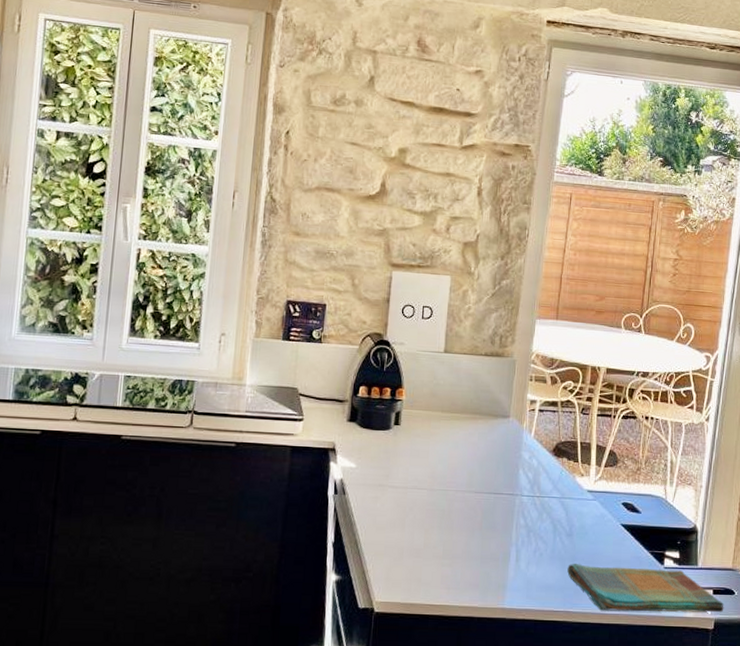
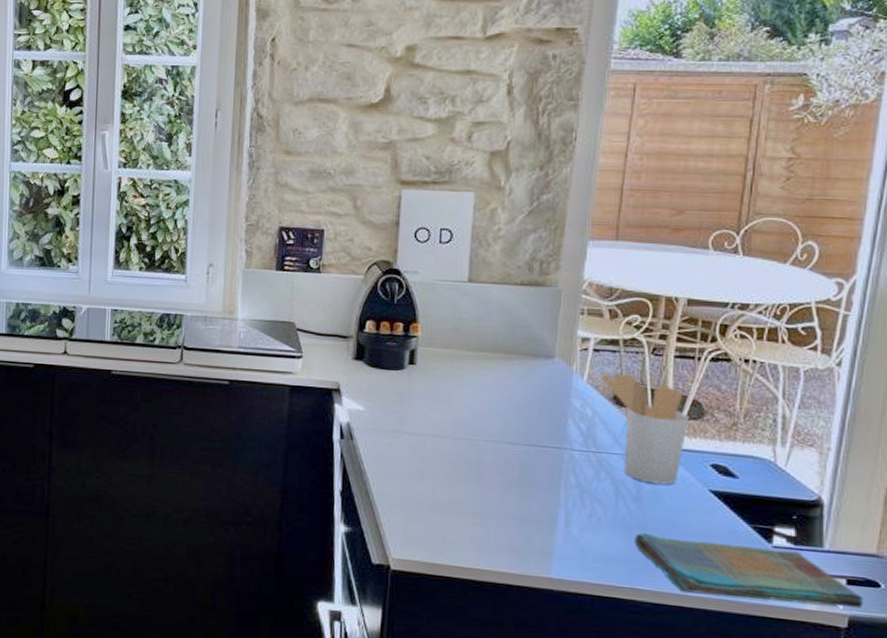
utensil holder: none [545,429,607,522] -> present [602,373,689,485]

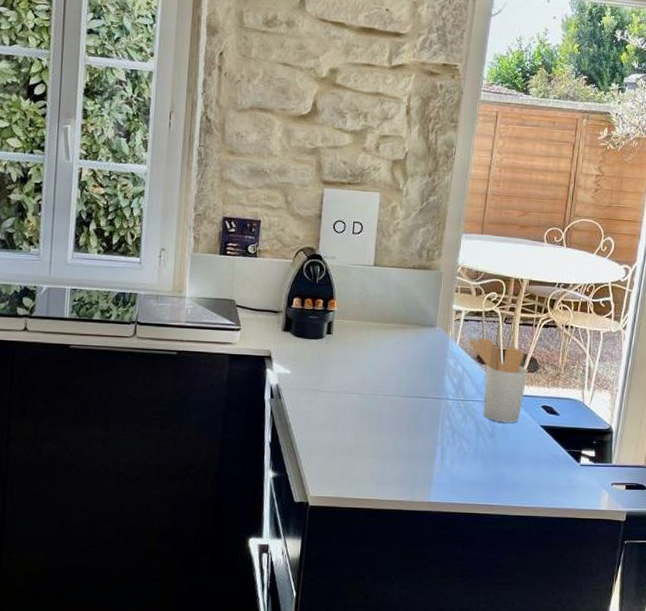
dish towel: present [634,532,864,609] -> none [489,461,636,506]

